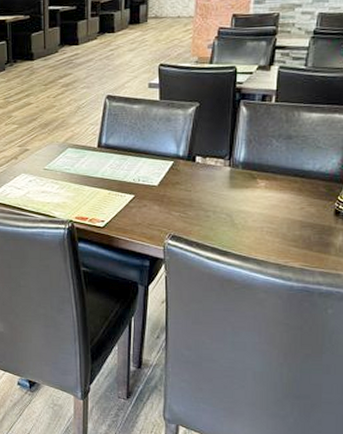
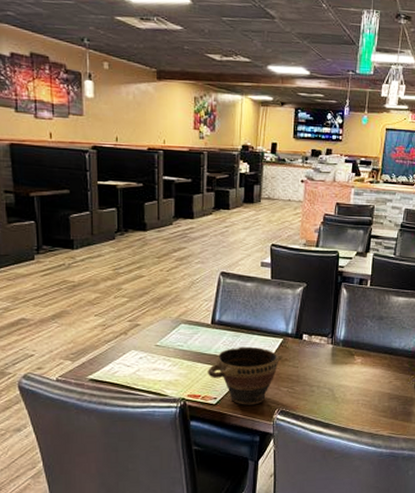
bowl: none [95,169,174,229] -> present [208,346,283,405]

